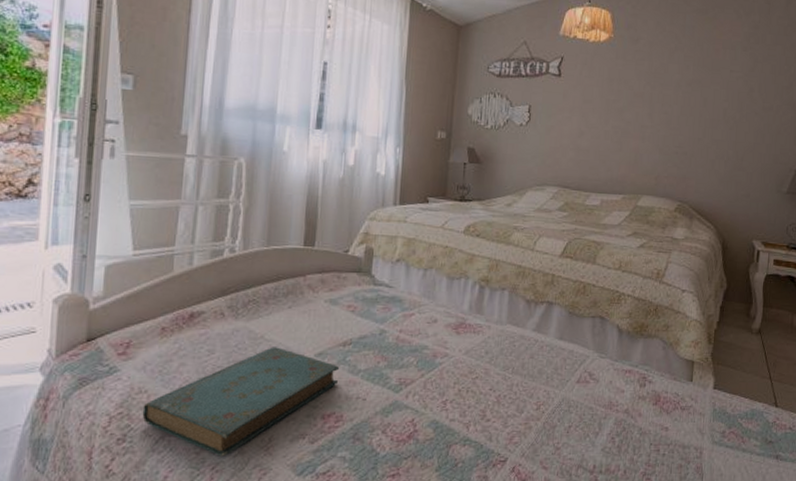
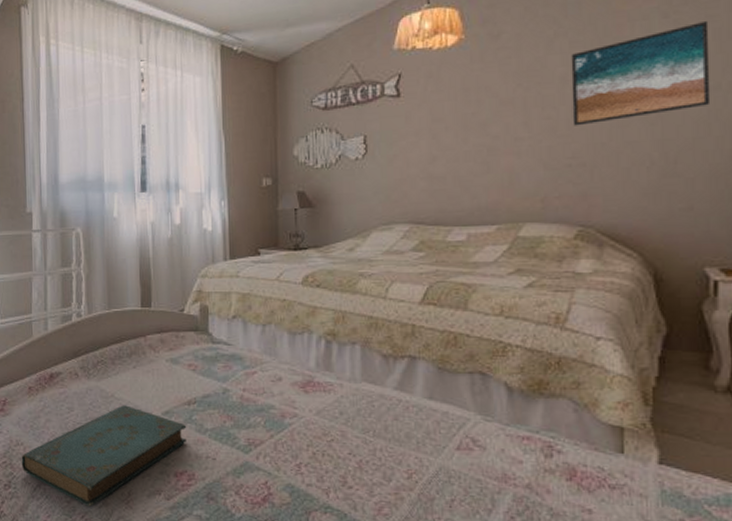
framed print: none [681,58,770,123] -> present [571,20,711,126]

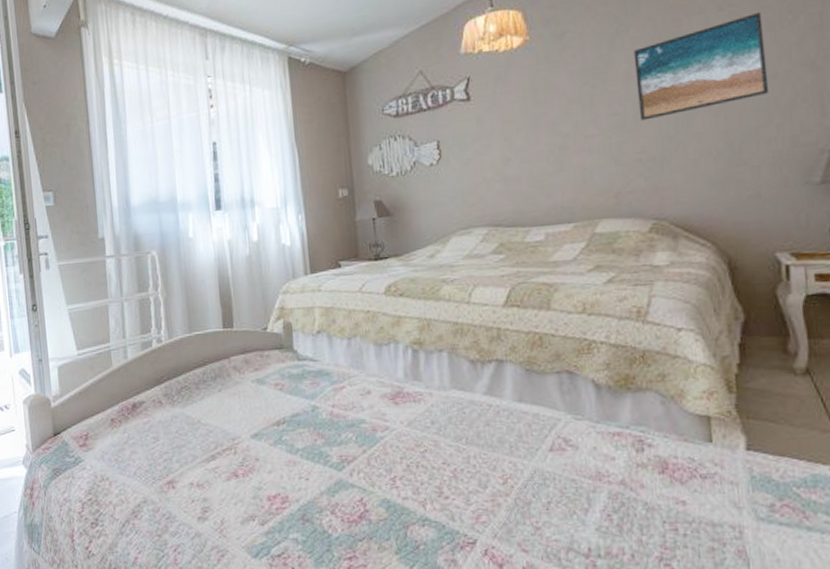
book: present [21,405,187,507] -> none [107,430,278,539]

